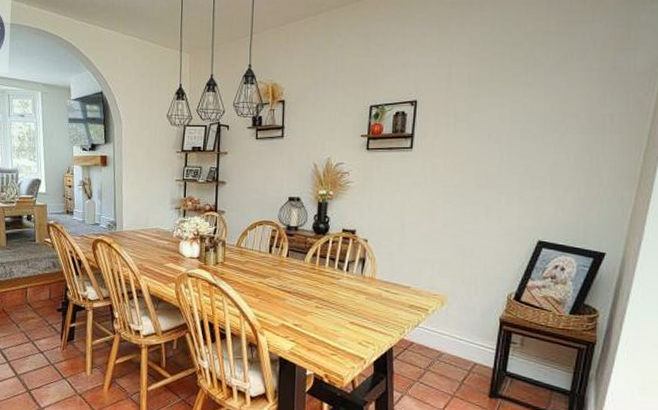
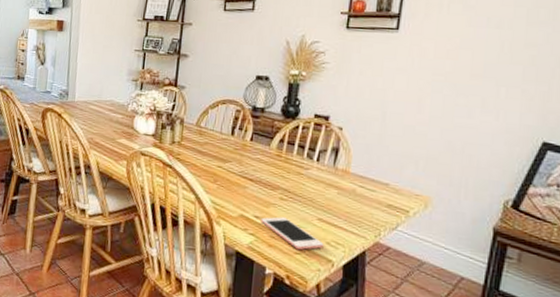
cell phone: none [300,323,356,352] -> present [261,216,324,250]

